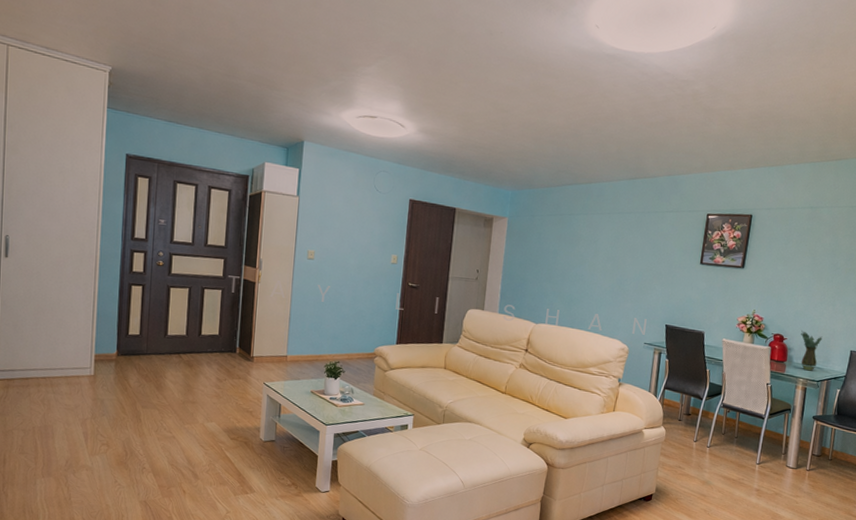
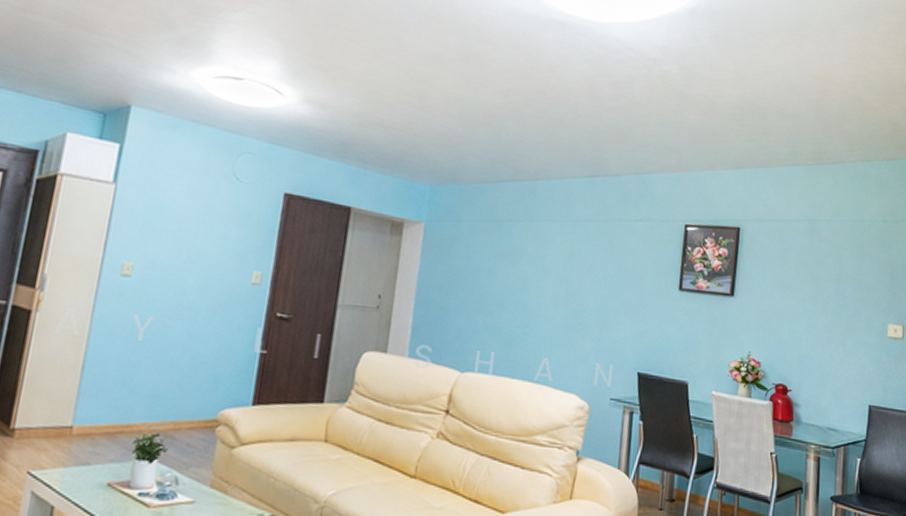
vase: present [800,331,823,371] -> none [808,379,834,434]

